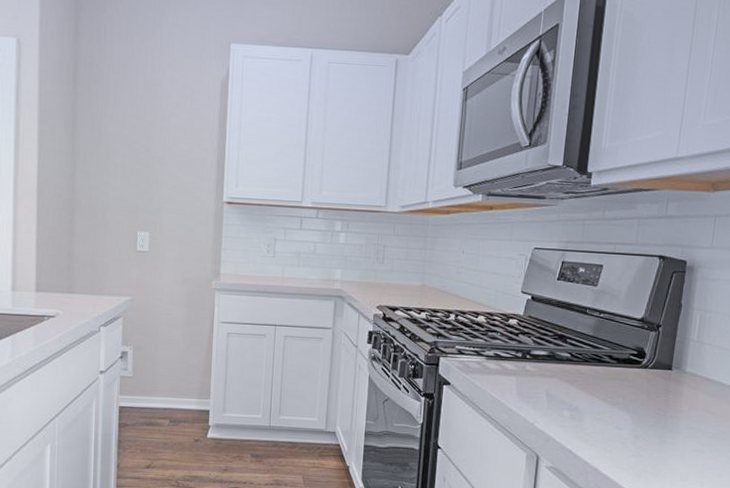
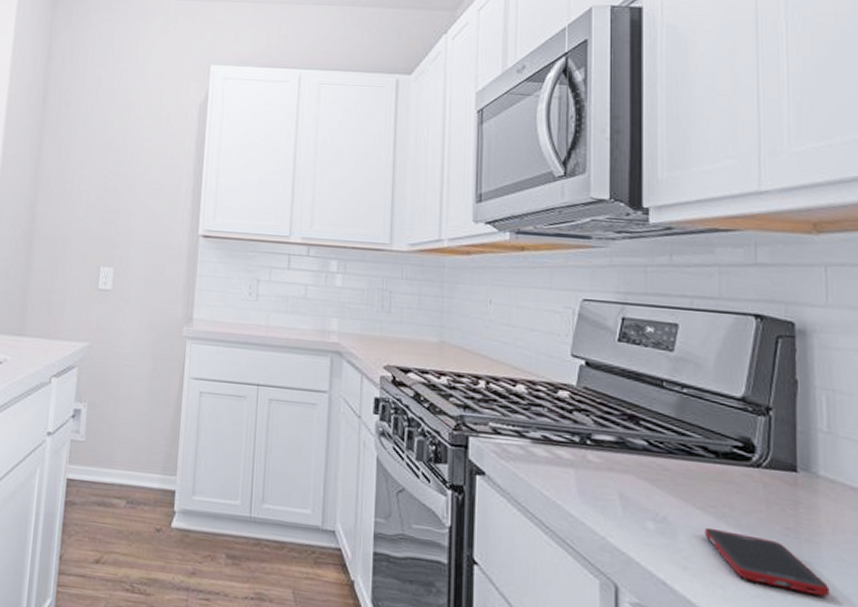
cell phone: none [602,412,681,453] -> present [704,527,830,597]

